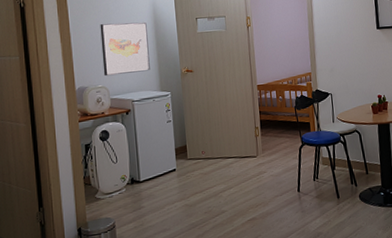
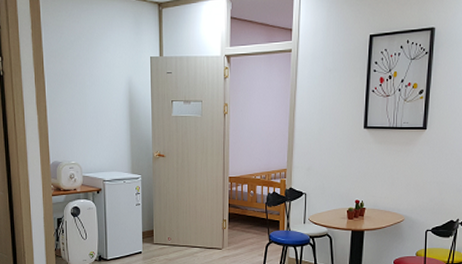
wall art: present [100,22,150,77] -> none [75,99,123,153]

